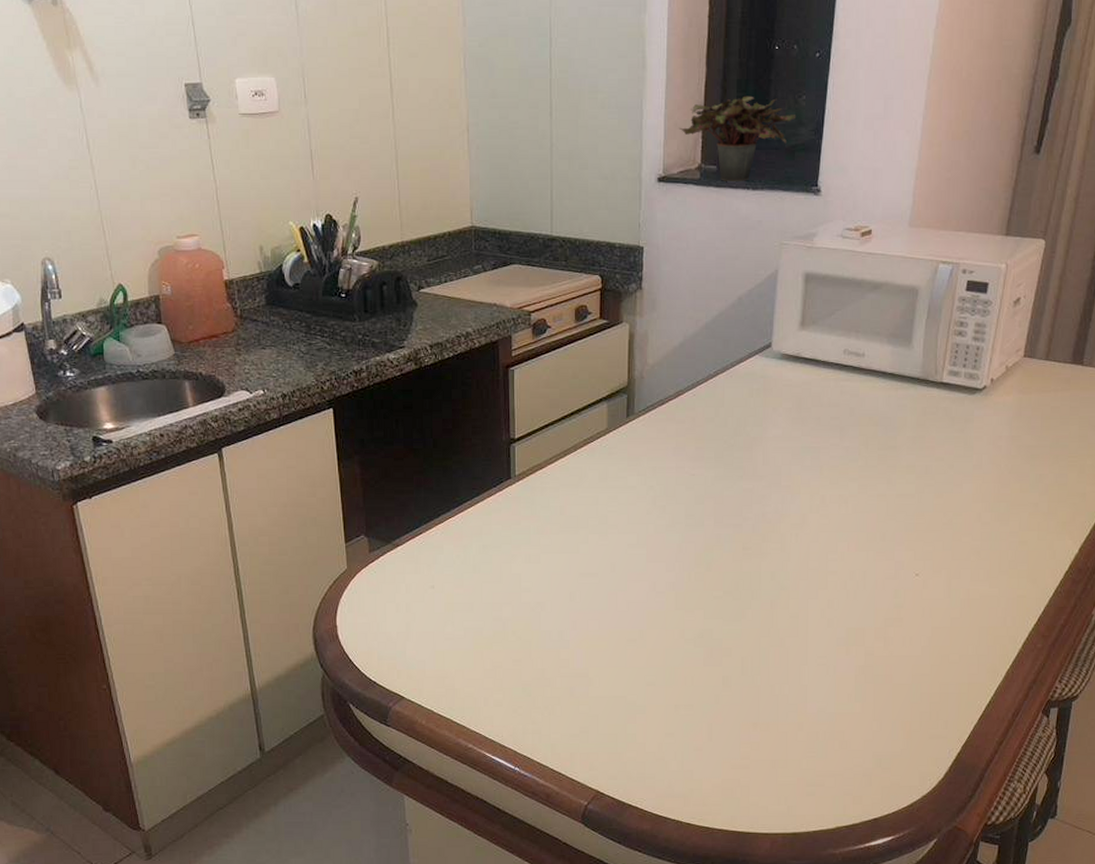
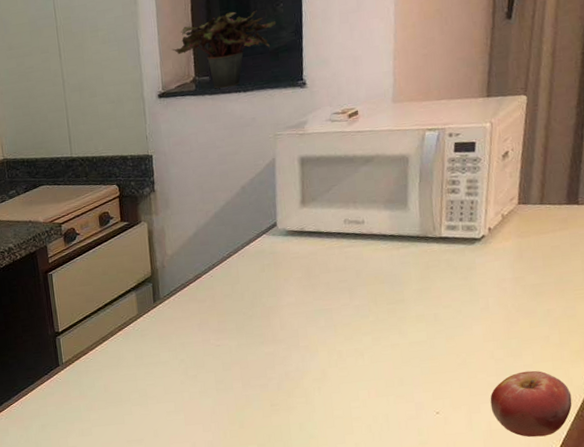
fruit: none [971,538,1053,611] -> present [490,370,572,437]

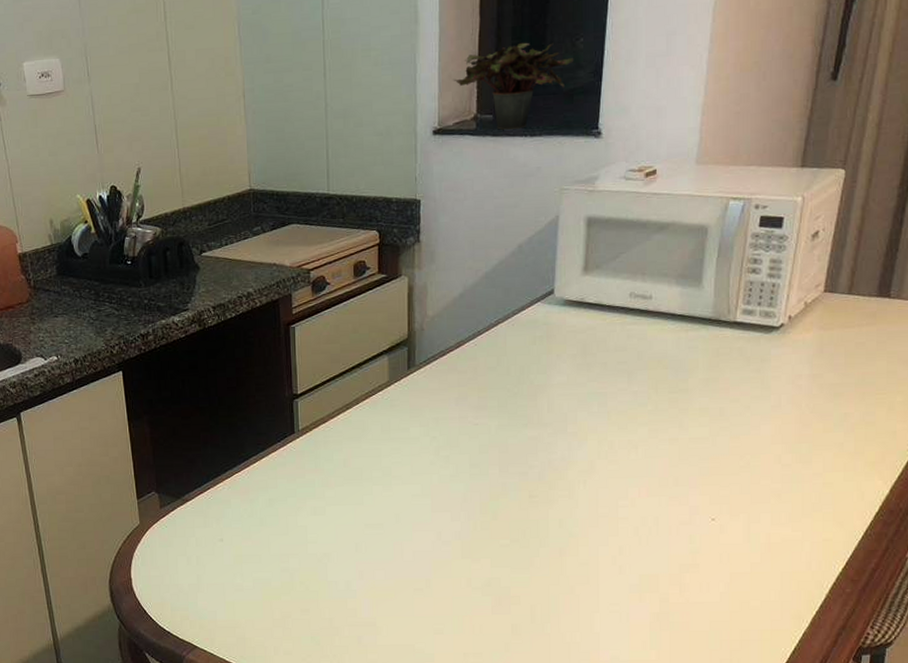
fruit: present [490,370,572,437] -> none [772,480,862,555]

